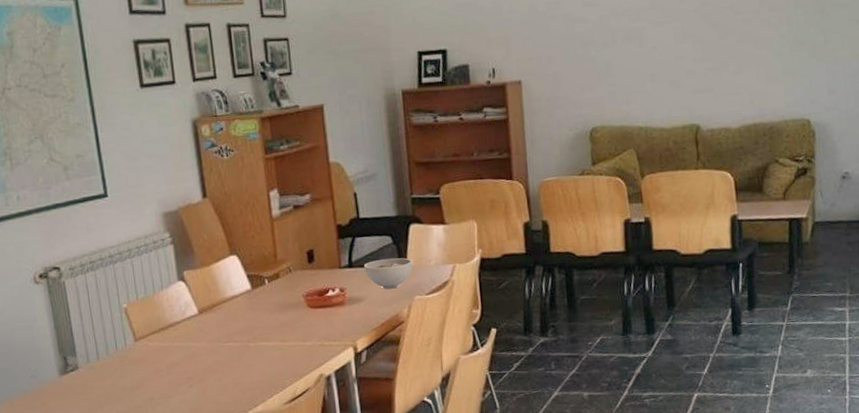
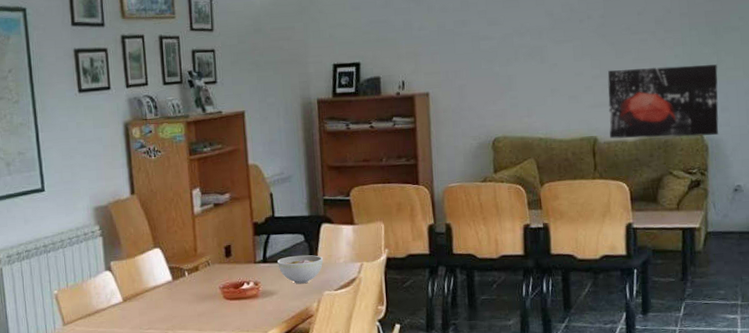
wall art: none [710,45,826,126] -> present [607,64,719,139]

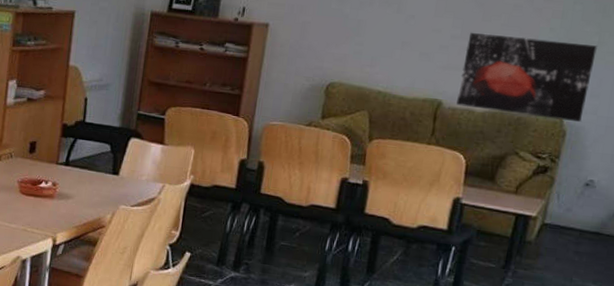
bowl: present [277,255,323,284] -> none [79,164,125,194]

